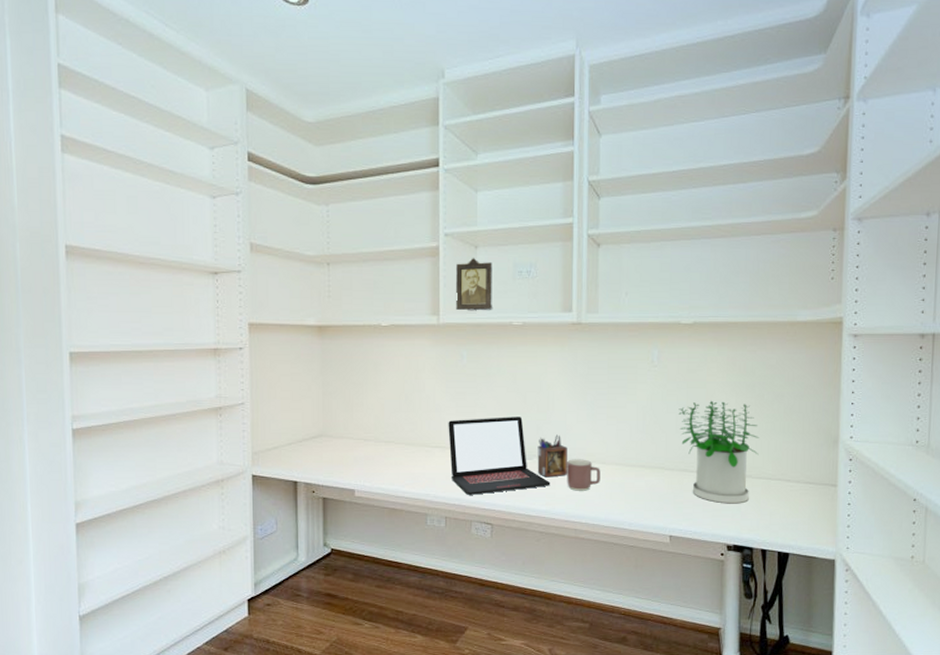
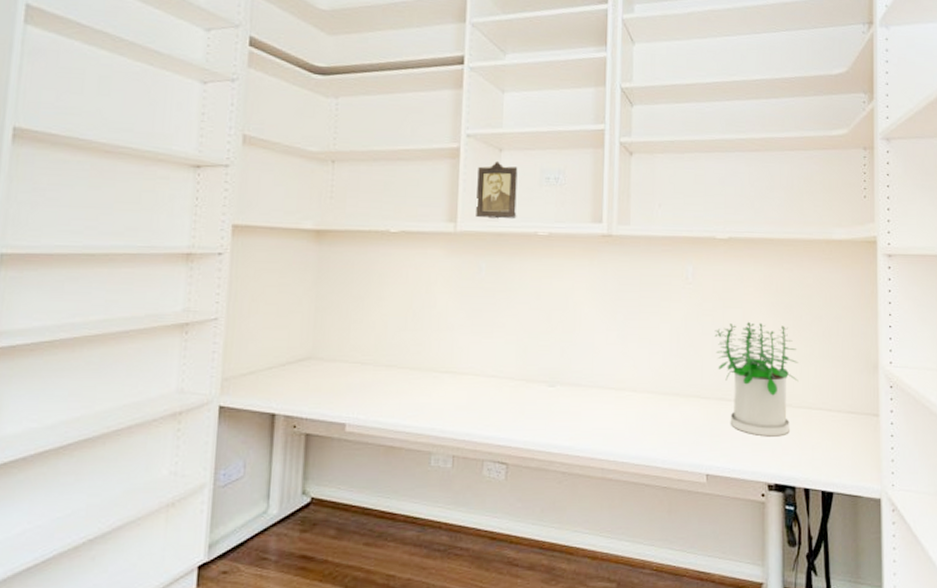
laptop: present [448,417,551,495] -> none [460,337,575,429]
desk organizer: present [537,434,567,478] -> none [560,358,595,408]
mug: present [567,459,601,491] -> none [593,386,631,423]

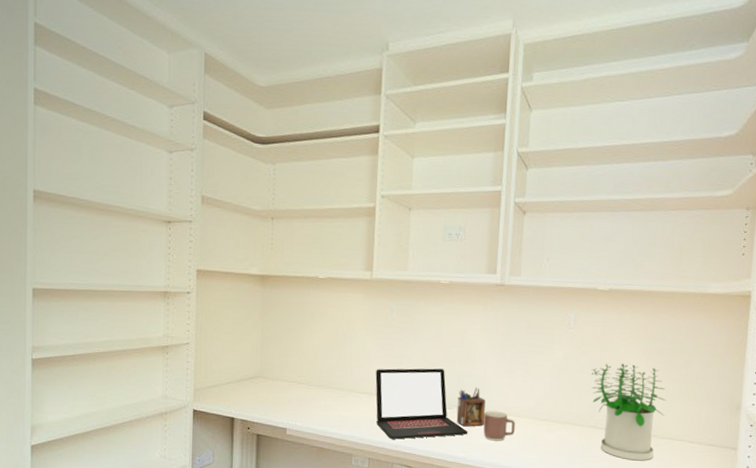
laptop: none [460,337,575,429] -> present [375,368,468,439]
photo frame: present [476,162,518,220] -> none [388,219,424,270]
desk organizer: none [560,358,595,408] -> present [456,387,486,427]
mug: none [593,386,631,423] -> present [483,411,515,441]

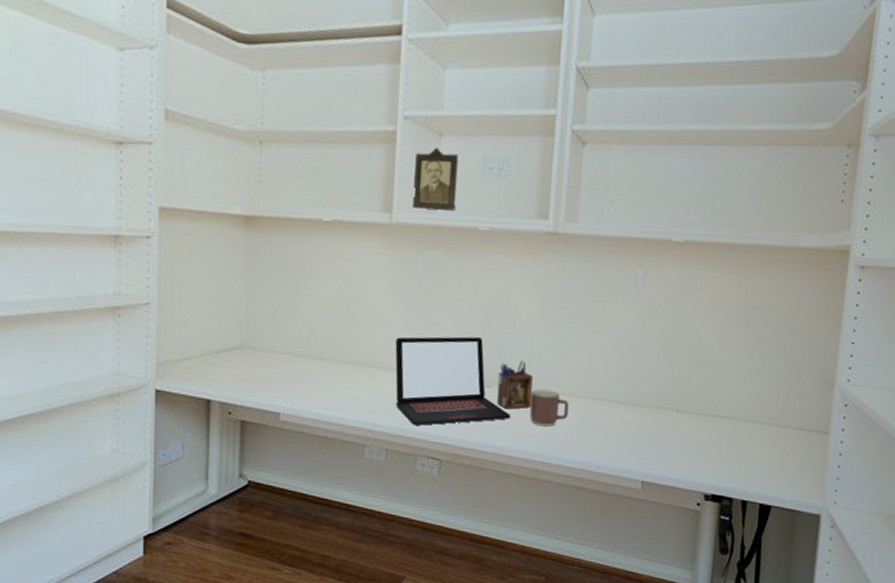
photo frame: none [388,219,424,270] -> present [413,148,459,212]
potted plant: present [591,363,666,461] -> none [661,330,749,449]

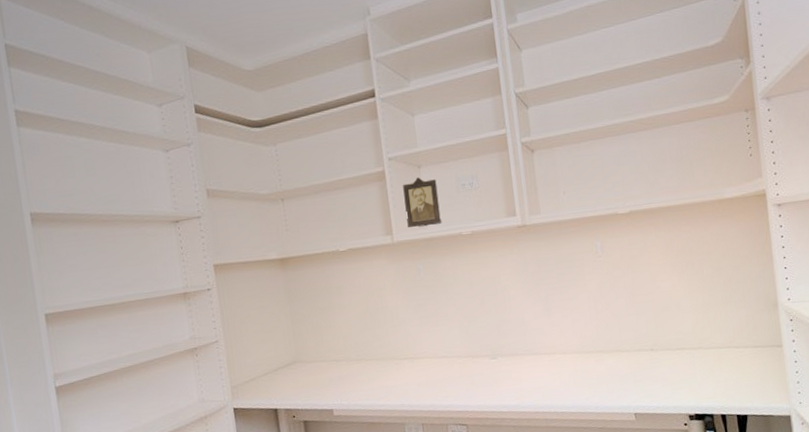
laptop: present [395,336,511,426] -> none [413,320,517,400]
desk organizer: present [496,360,533,409] -> none [500,332,531,374]
mug: present [529,389,569,427] -> none [530,352,563,383]

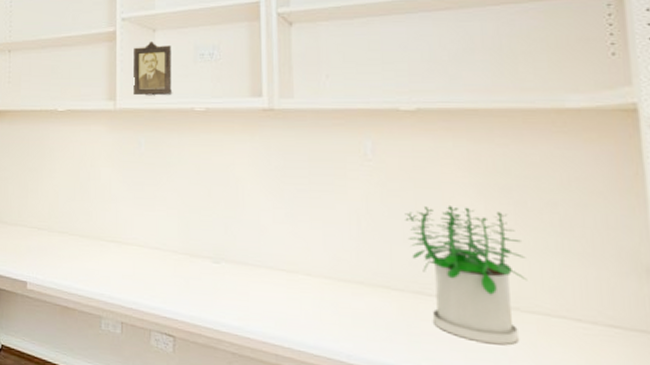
potted plant: none [627,281,707,377] -> present [404,204,528,345]

